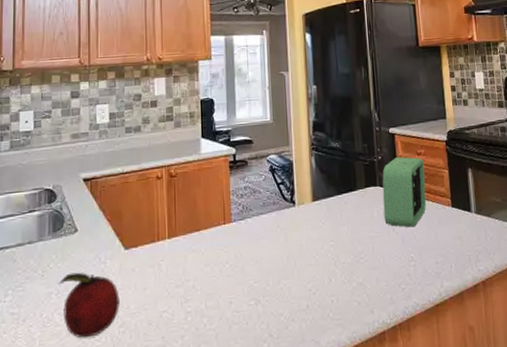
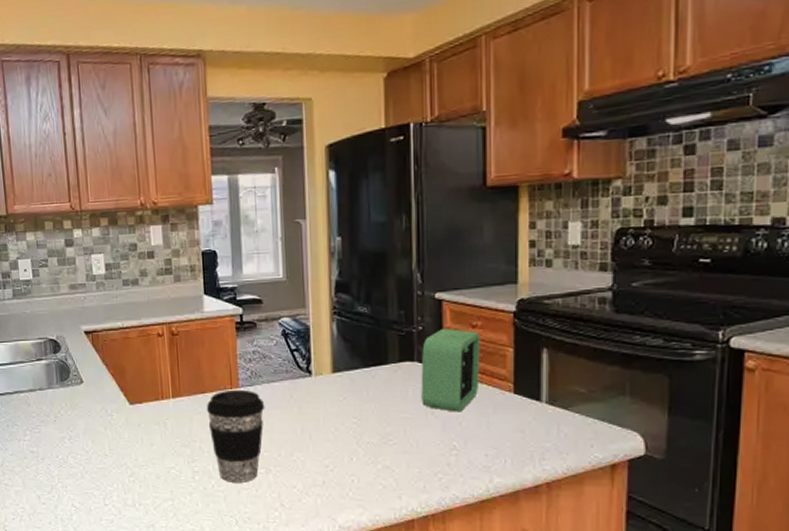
fruit: present [58,272,120,339] -> none [69,421,128,482]
coffee cup: none [200,224,255,319] -> present [206,389,265,483]

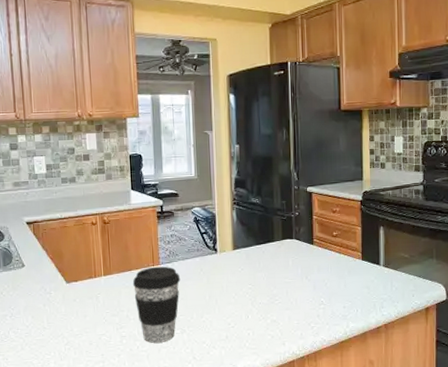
alarm clock: present [421,329,481,412] -> none [298,214,339,276]

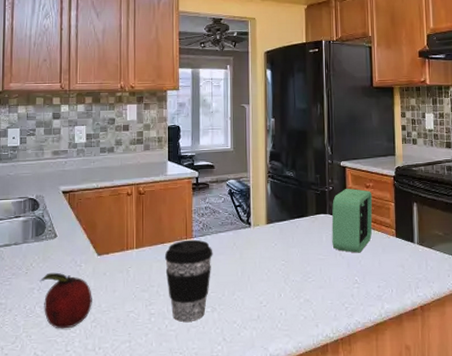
fruit: none [11,300,64,352] -> present [40,272,92,329]
alarm clock: none [298,214,339,276] -> present [331,189,373,253]

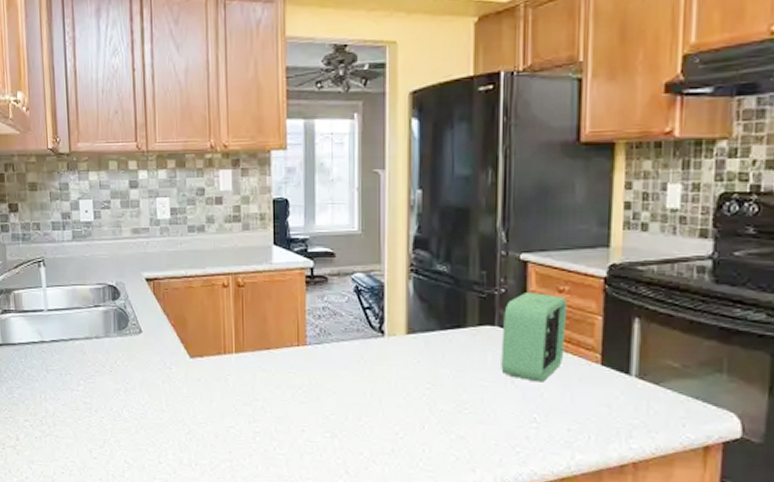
fruit: present [40,272,92,329] -> none [126,373,186,438]
coffee cup: present [164,239,213,322] -> none [270,347,333,447]

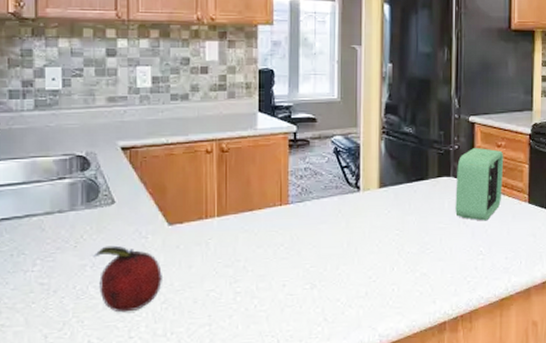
fruit: none [126,373,186,438] -> present [93,245,162,313]

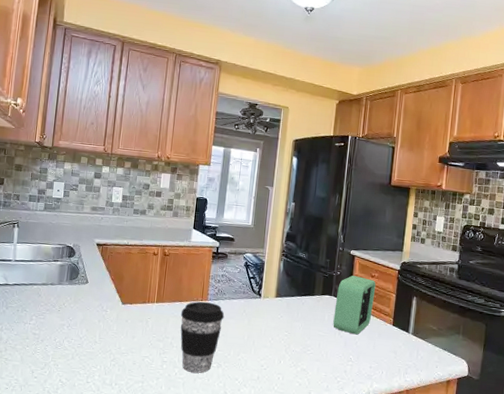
fruit: present [93,245,162,313] -> none [70,313,114,363]
coffee cup: none [253,206,314,301] -> present [180,301,225,373]

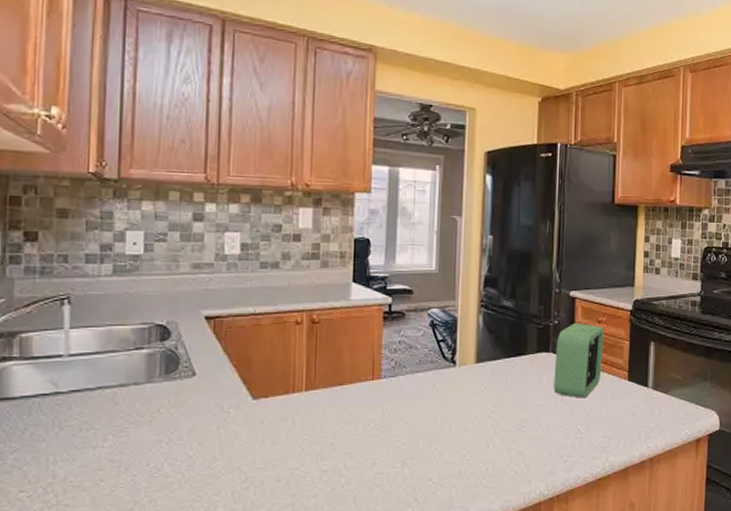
coffee cup: present [180,301,225,373] -> none [343,380,407,480]

